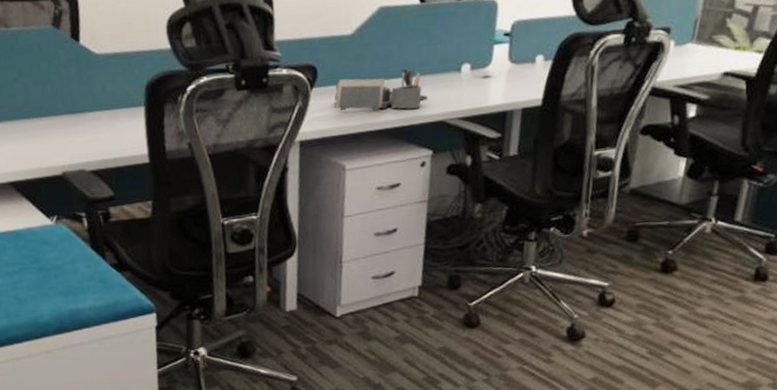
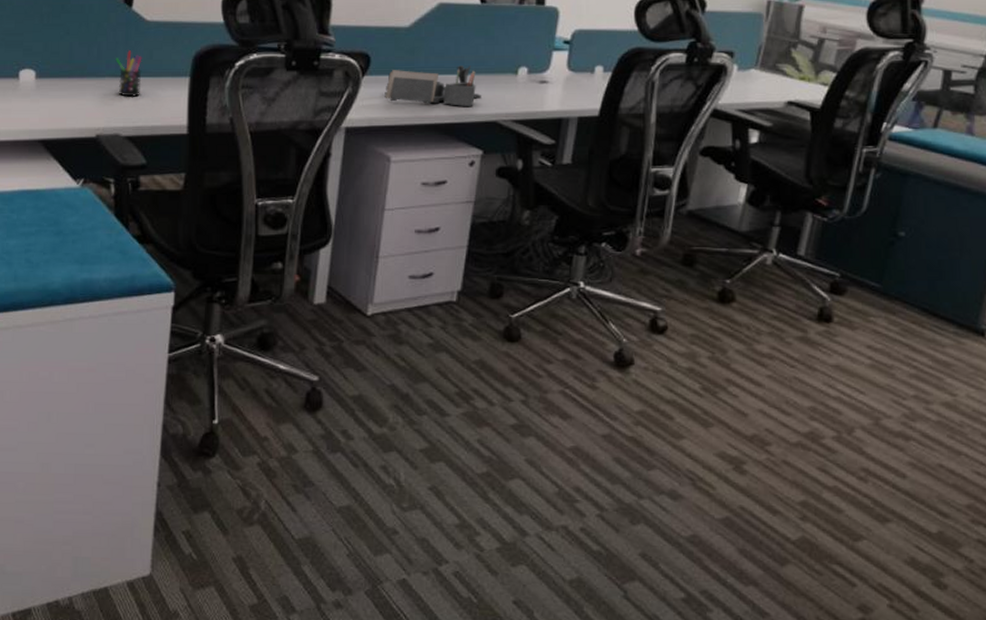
pen holder: none [70,85,99,132] -> present [115,50,142,97]

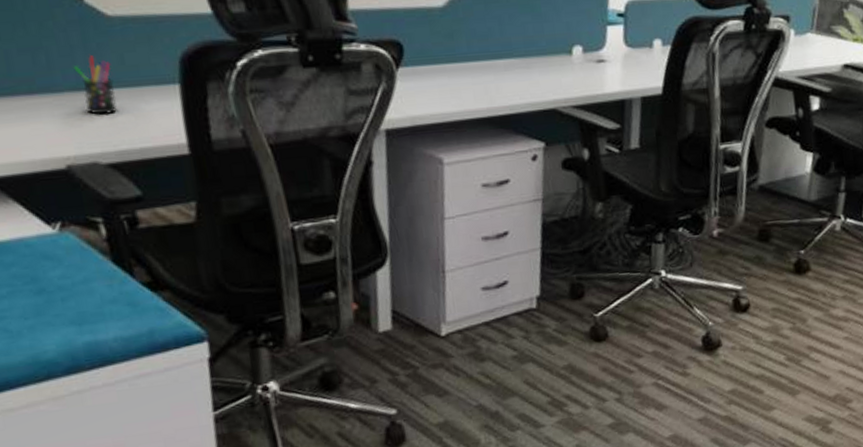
desk organizer: present [385,65,481,106] -> none [425,48,536,96]

